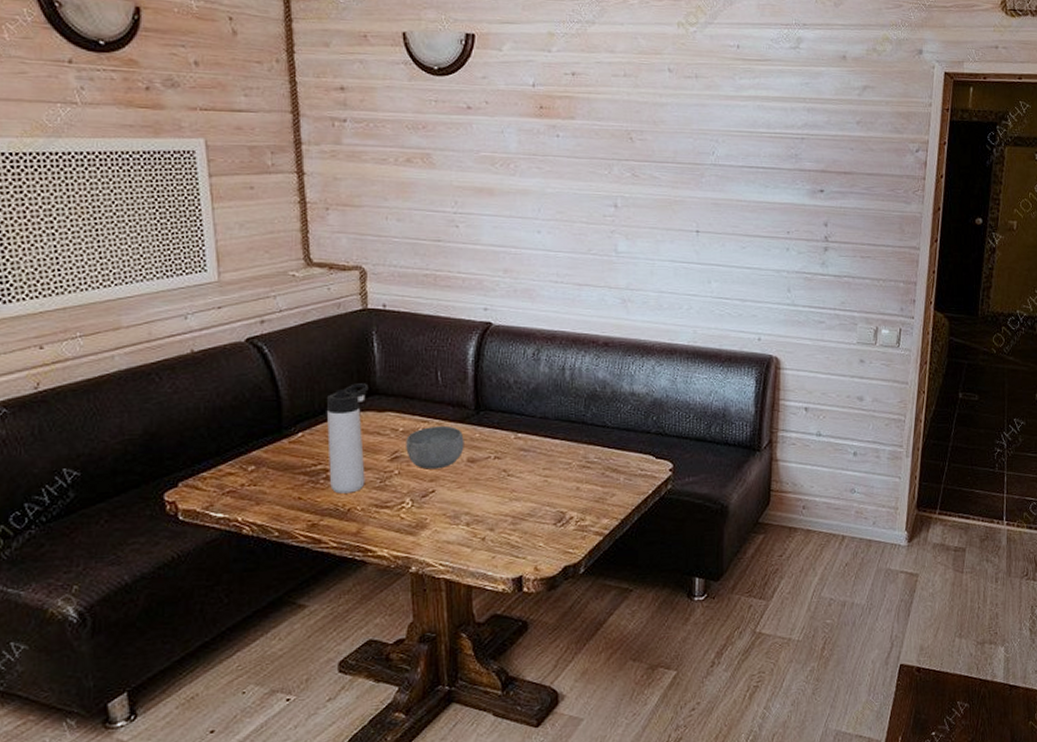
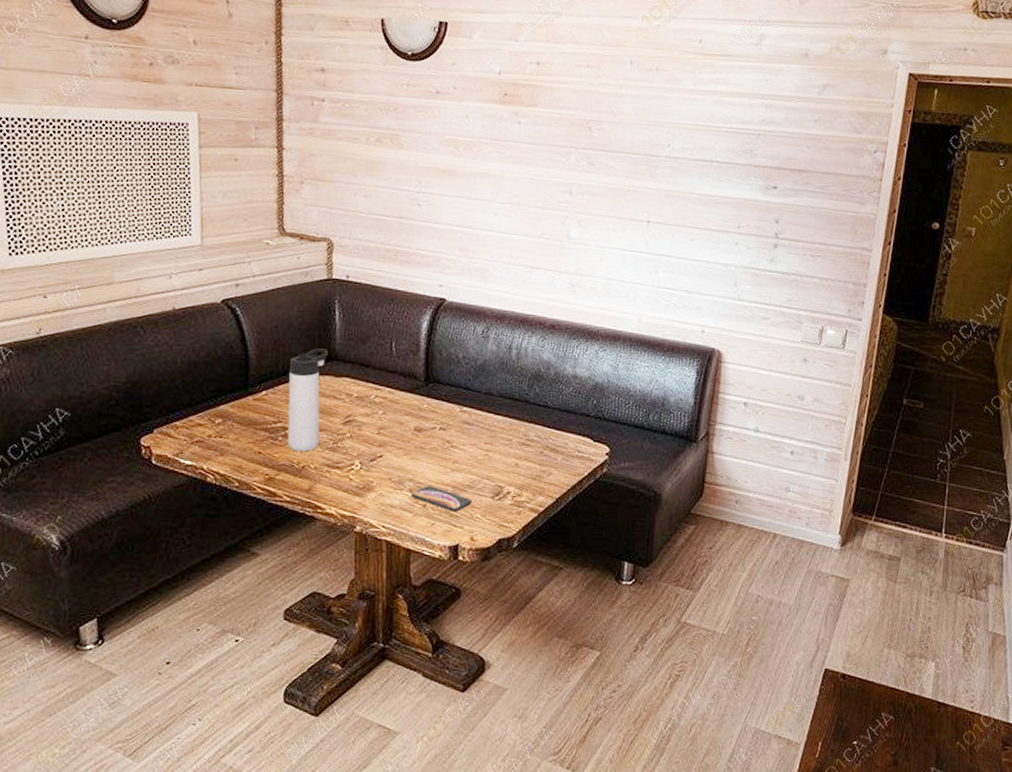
bowl: present [406,425,464,470] -> none [358,394,413,436]
smartphone: none [469,518,533,543] -> present [412,486,472,512]

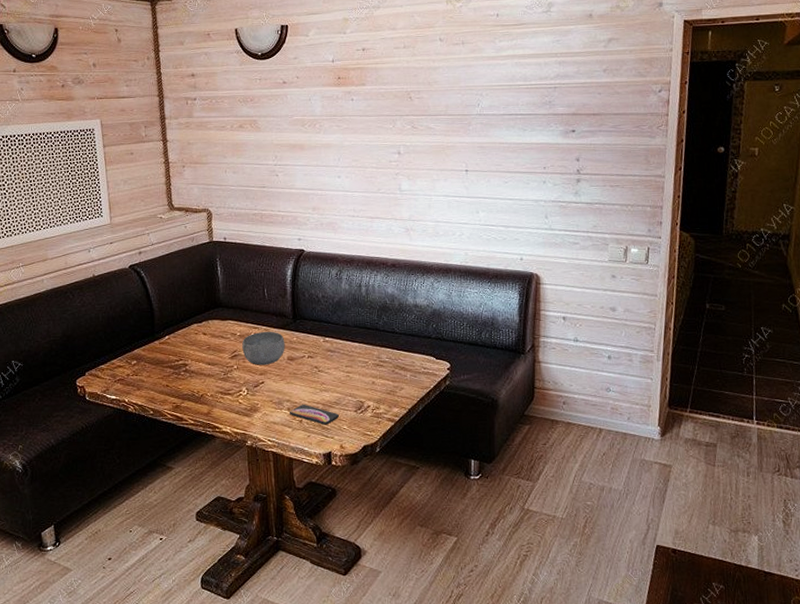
thermos bottle: present [287,348,329,452] -> none [186,298,215,383]
bowl: none [358,394,413,436] -> present [242,331,285,365]

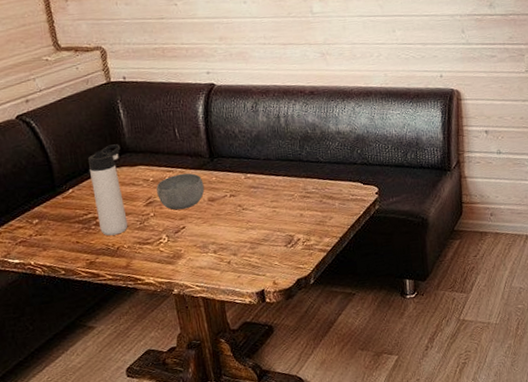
thermos bottle: none [186,298,215,383] -> present [88,144,128,236]
smartphone: present [290,405,339,425] -> none [216,245,269,264]

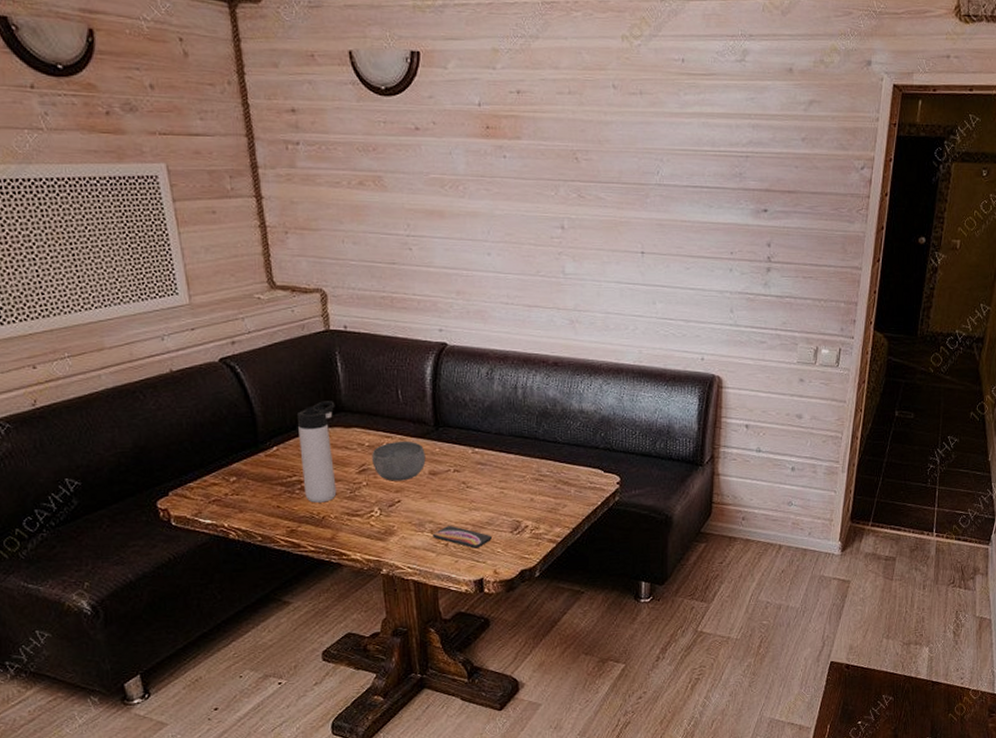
smartphone: none [216,245,269,264] -> present [433,526,492,549]

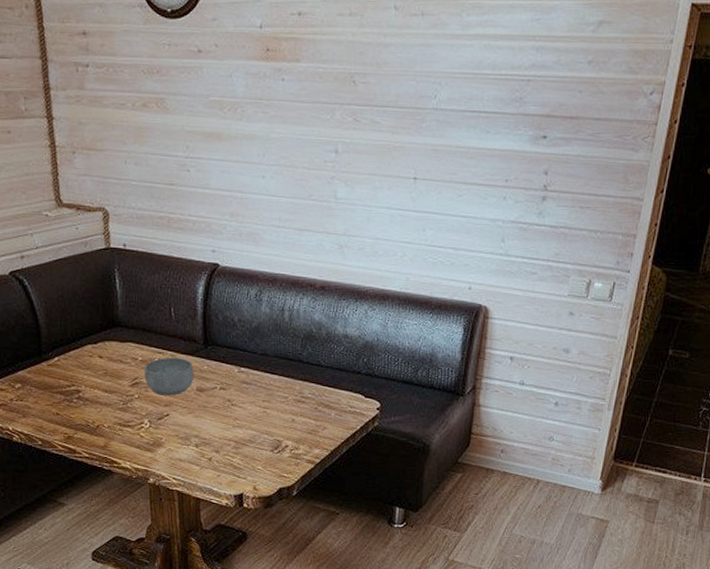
thermos bottle: present [298,401,337,503] -> none [78,316,112,412]
smartphone: present [433,526,492,549] -> none [198,441,253,464]

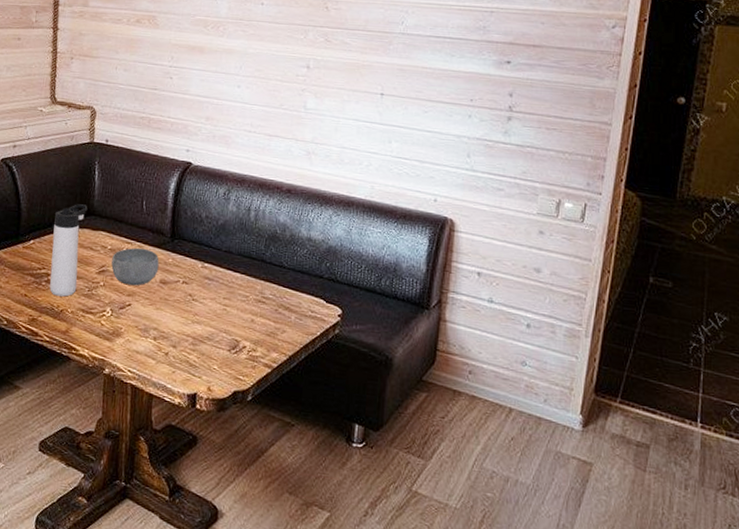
thermos bottle: none [78,316,112,412] -> present [49,204,88,297]

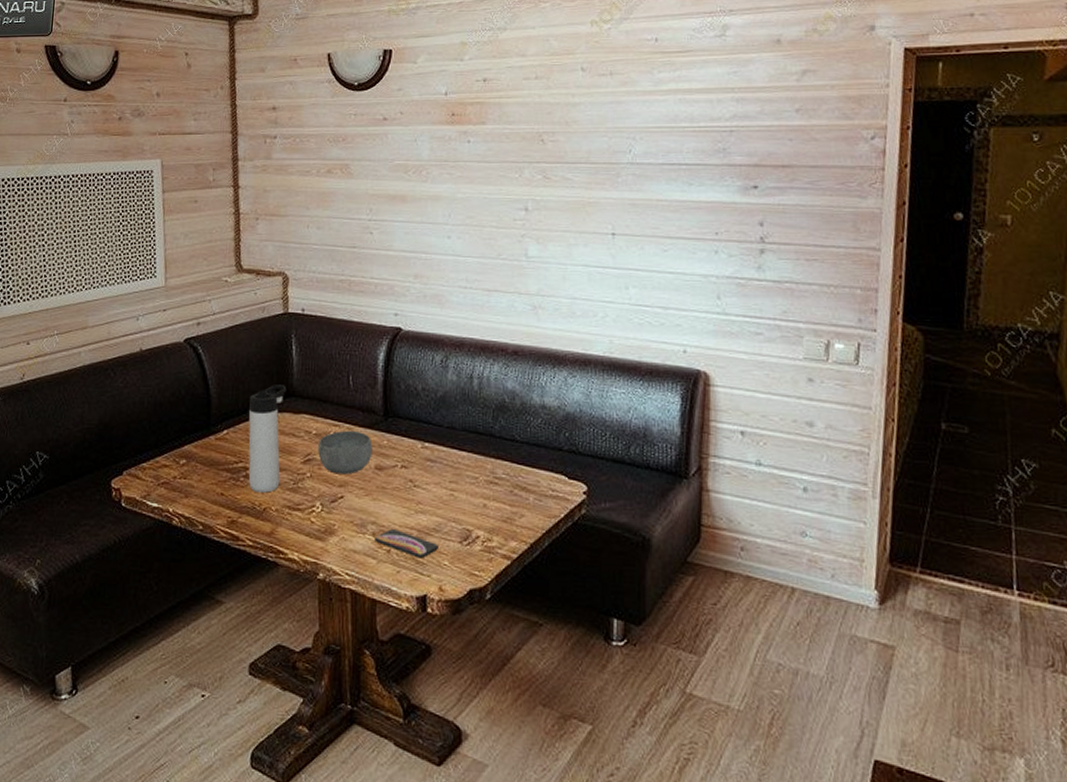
smartphone: none [155,335,210,362] -> present [375,529,438,558]

